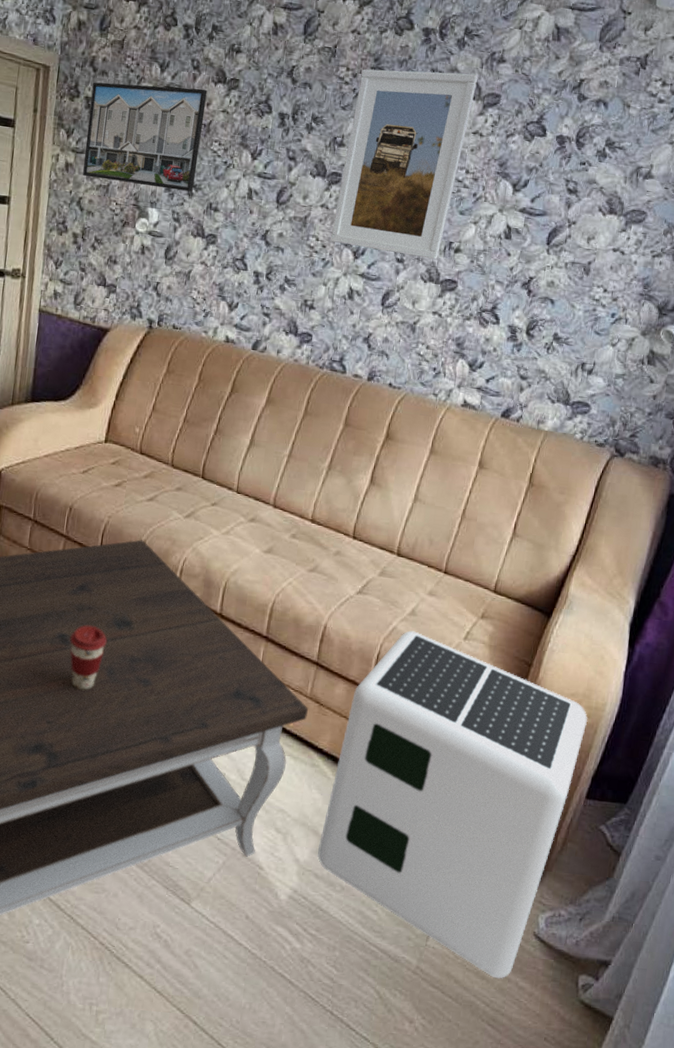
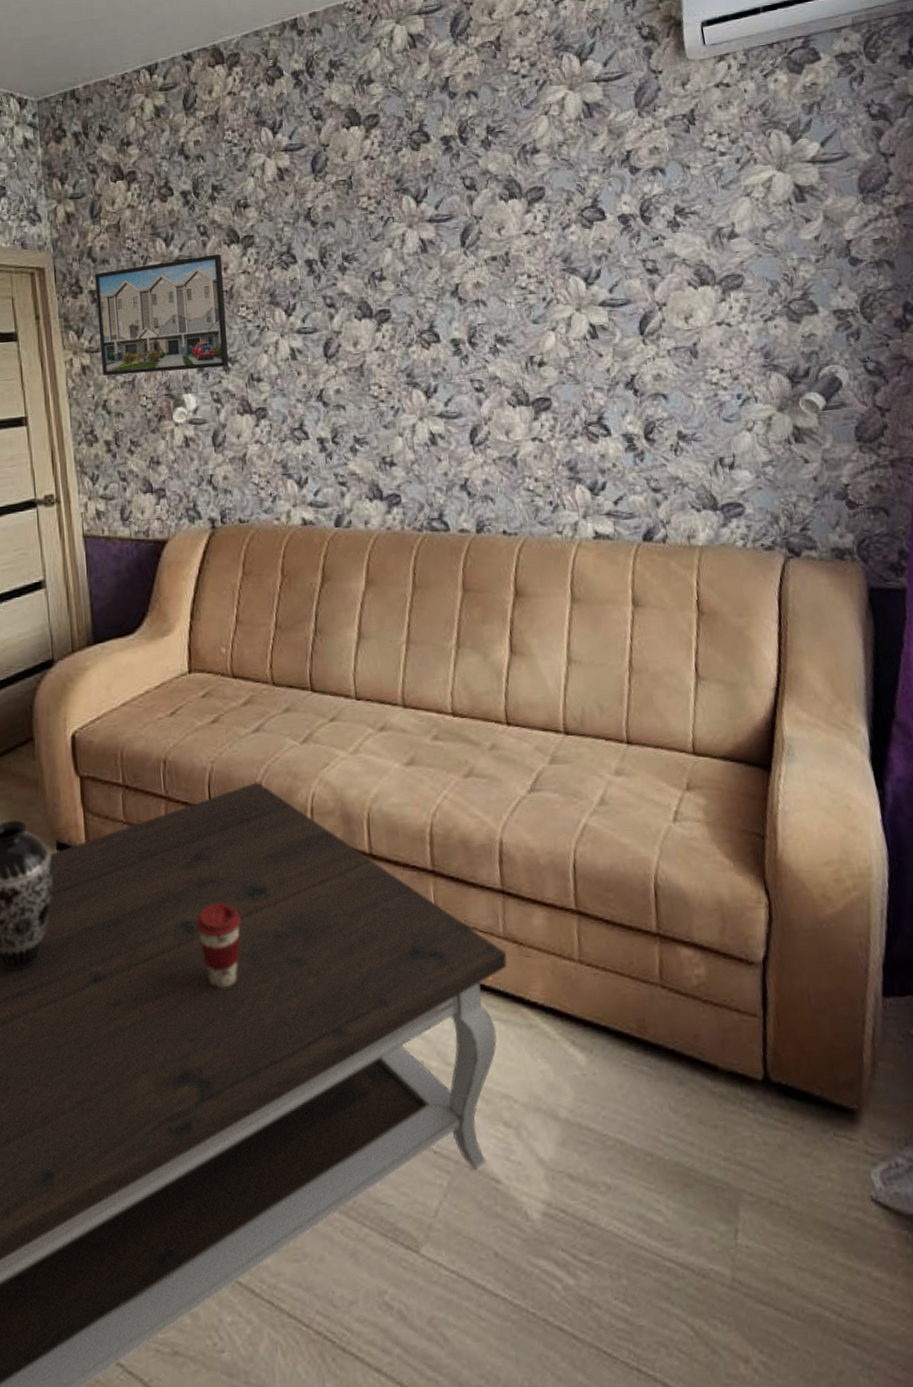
air purifier: present [317,630,588,979] -> none [557,824,860,1274]
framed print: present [330,69,479,260] -> none [385,172,522,386]

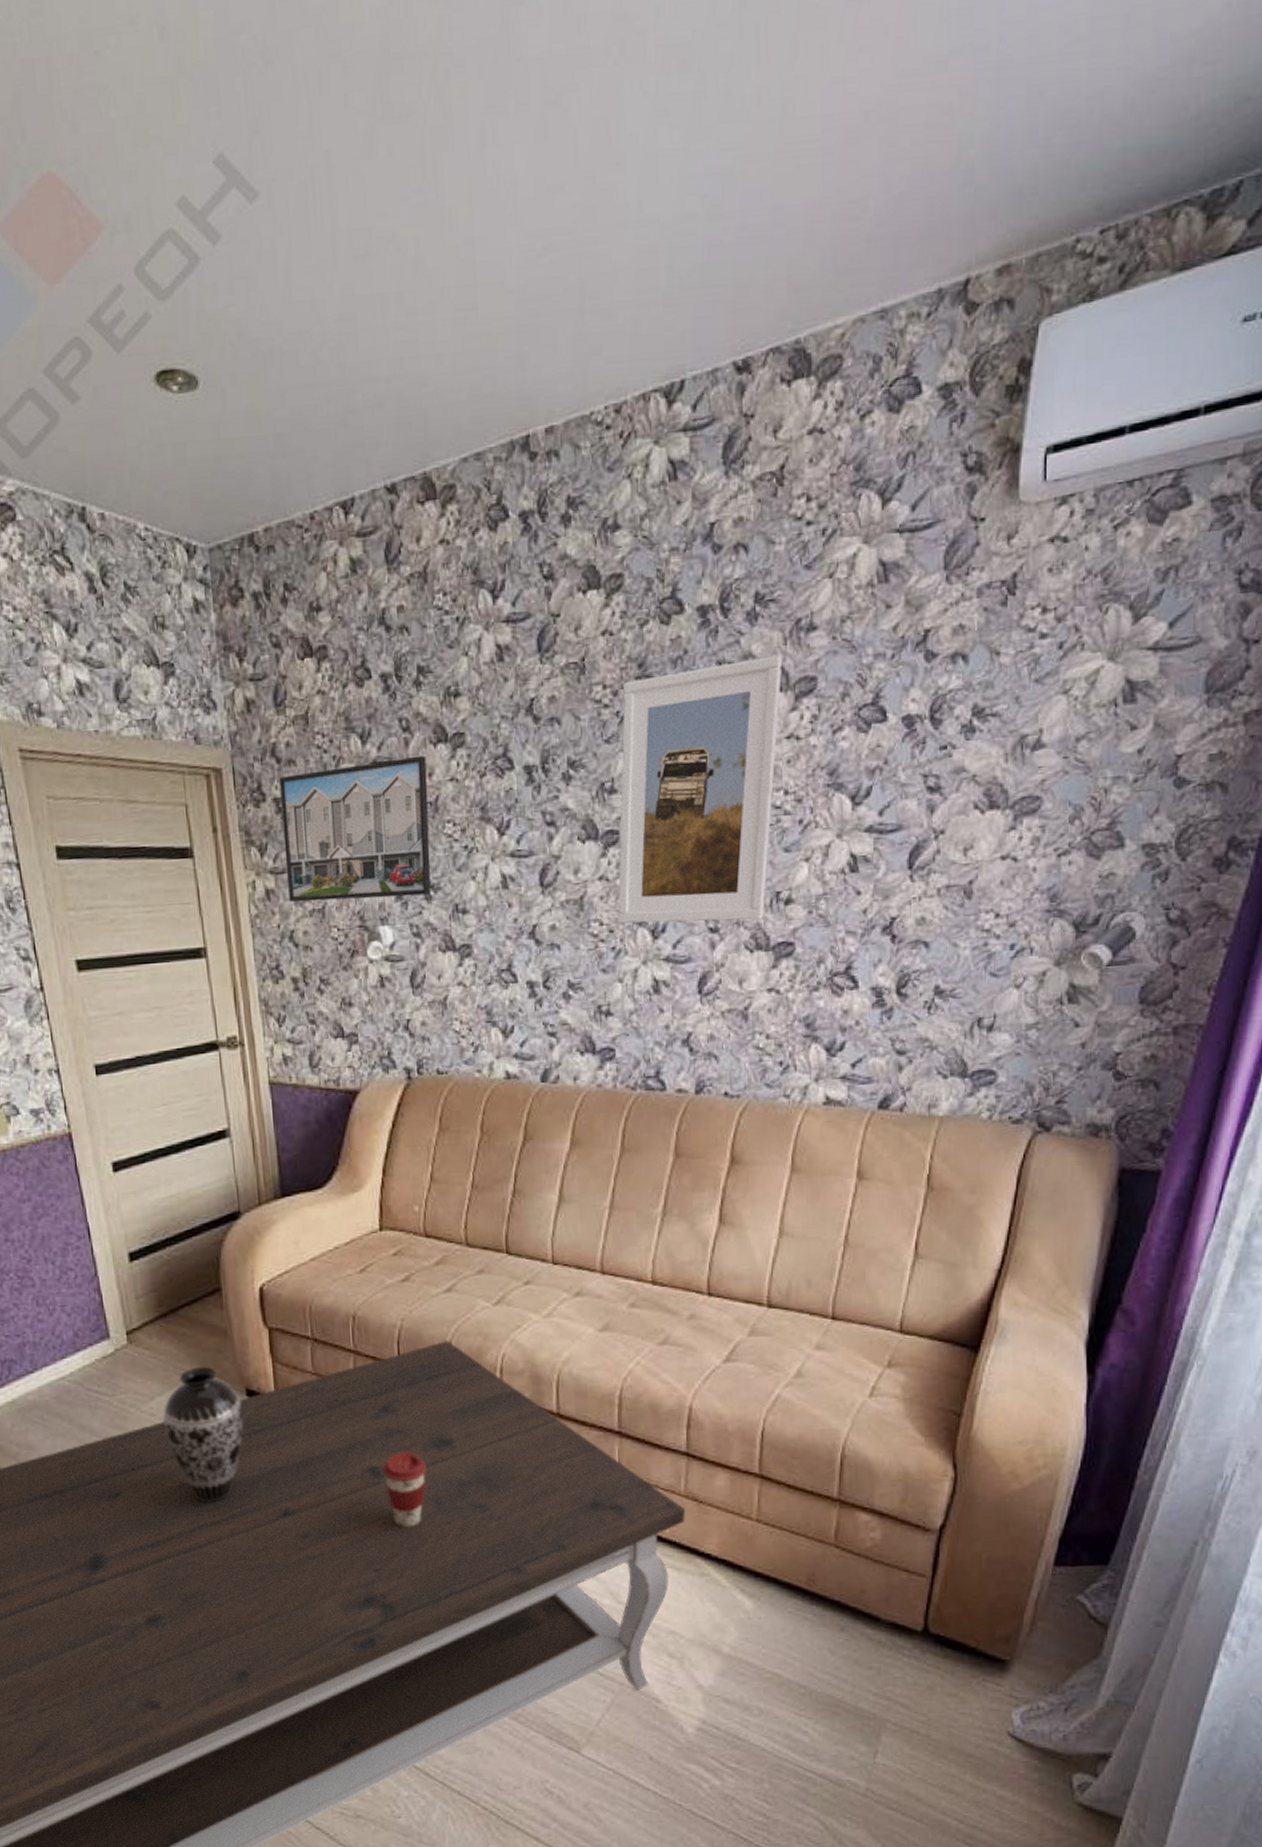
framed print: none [385,172,522,386] -> present [617,655,783,923]

